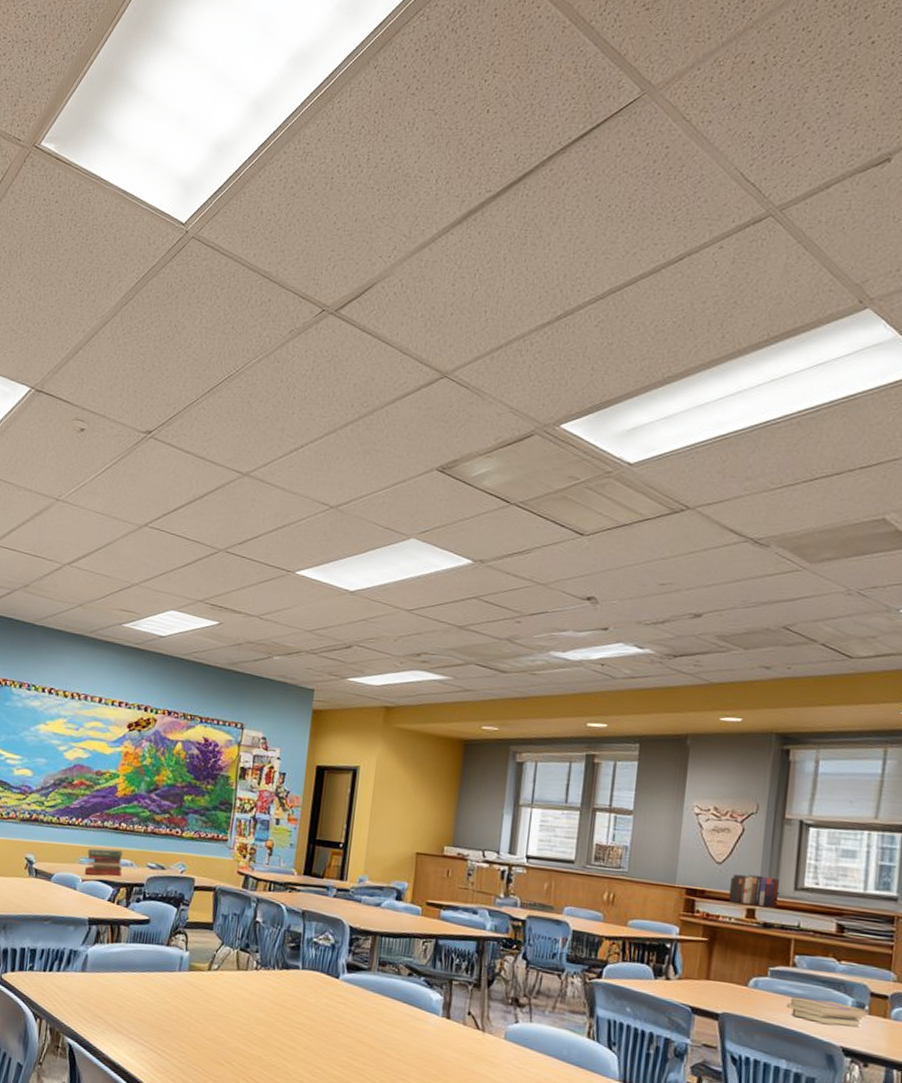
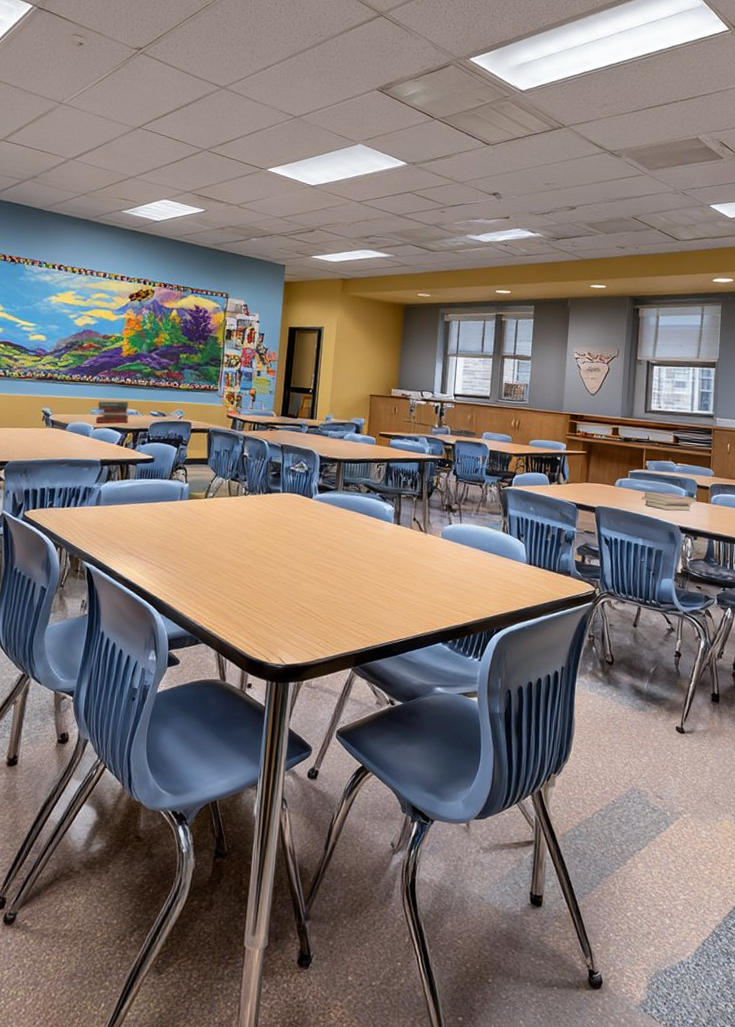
books: present [728,874,779,908] -> none [599,402,634,427]

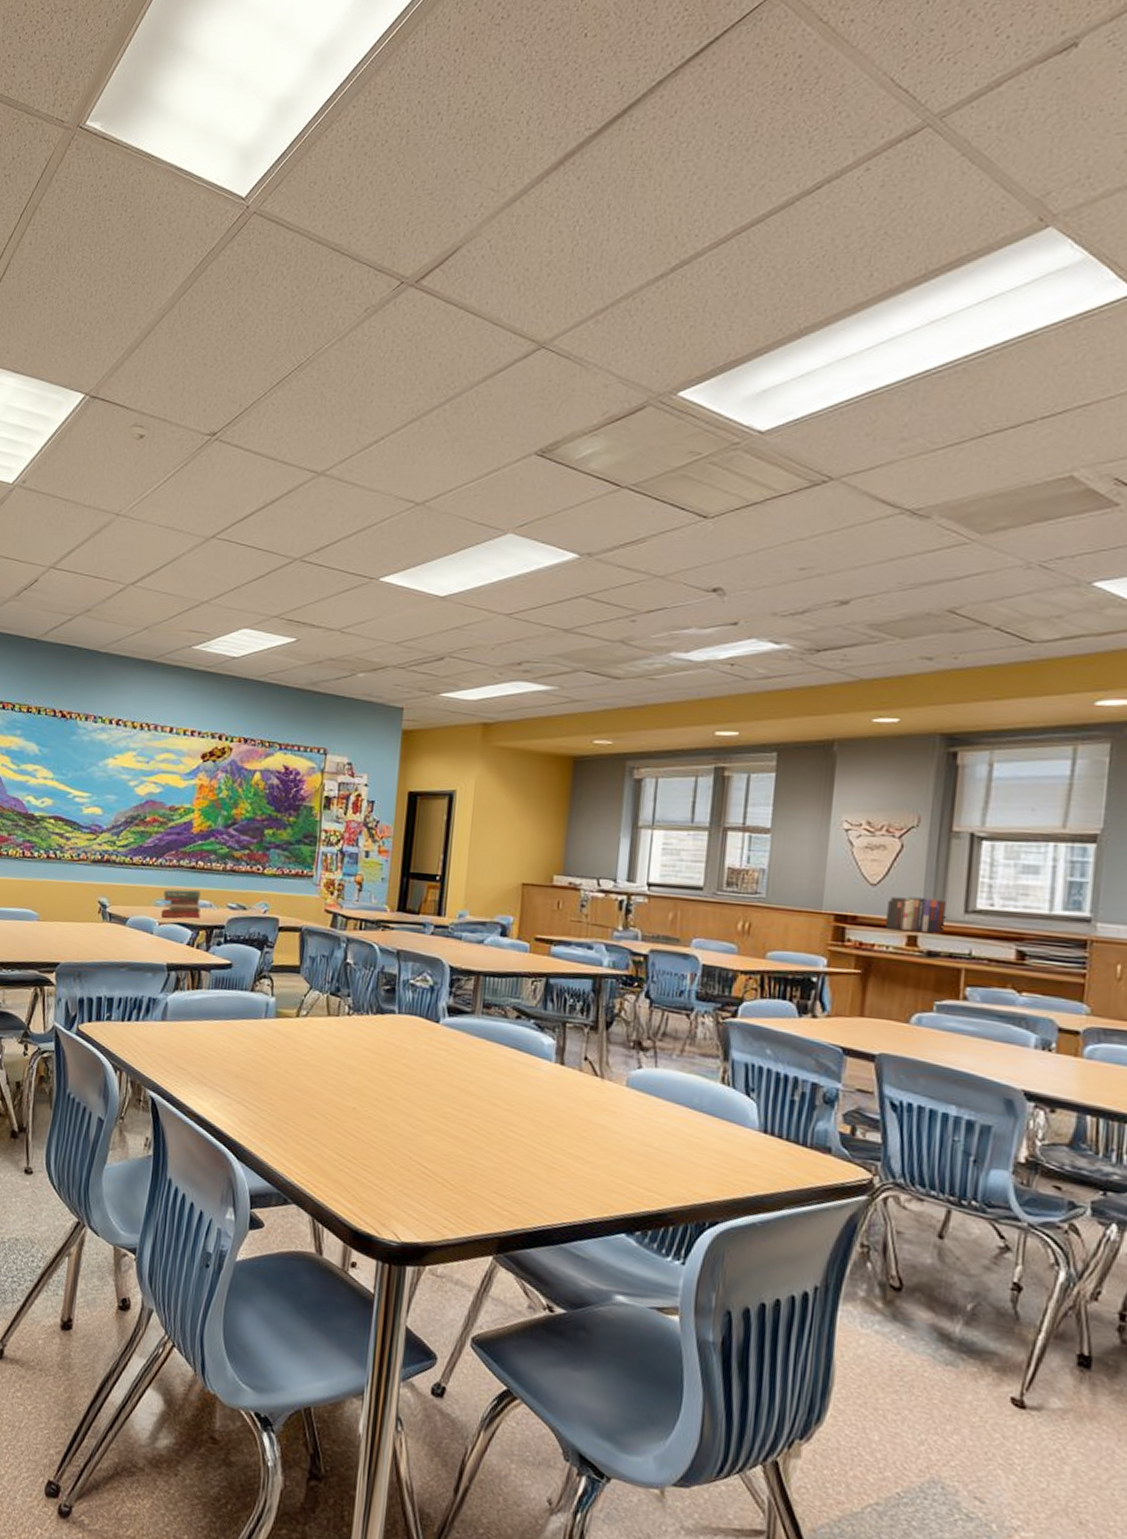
books: none [599,402,634,427] -> present [884,897,946,935]
books: present [641,492,696,511] -> none [955,1035,1055,1068]

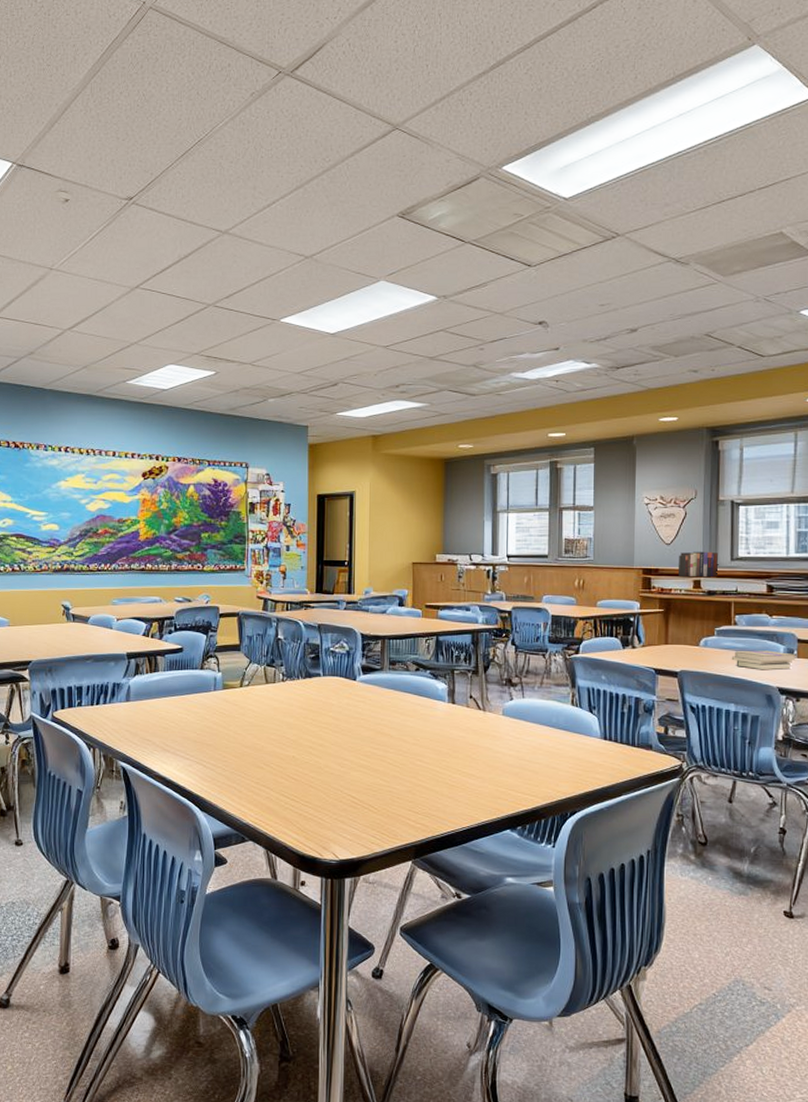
books: present [160,889,201,919] -> none [118,589,152,614]
books: none [955,1035,1055,1068] -> present [731,650,796,671]

